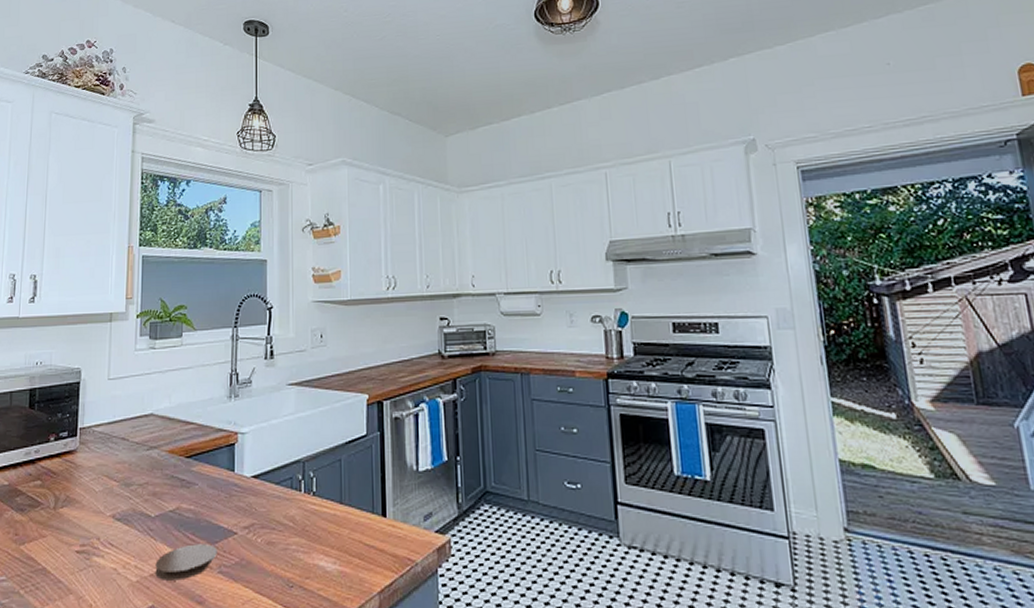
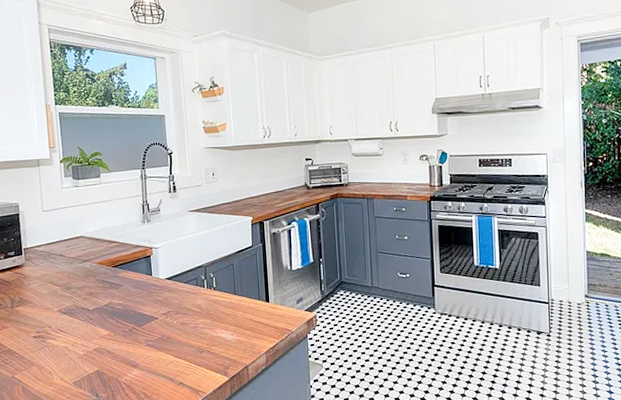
coaster: present [155,544,217,581] -> none [97,327,144,353]

